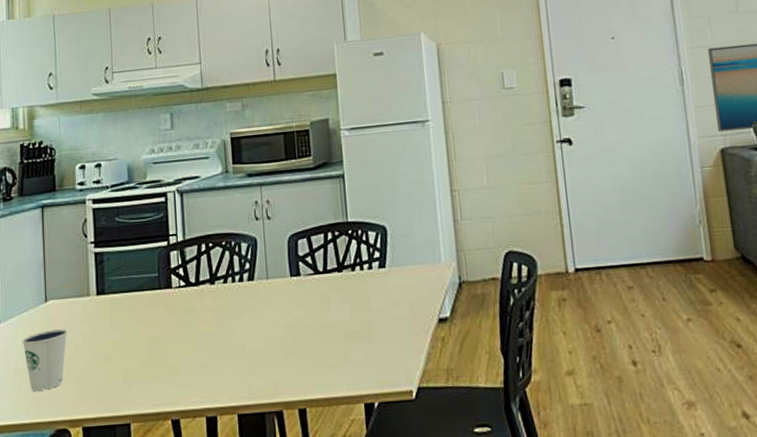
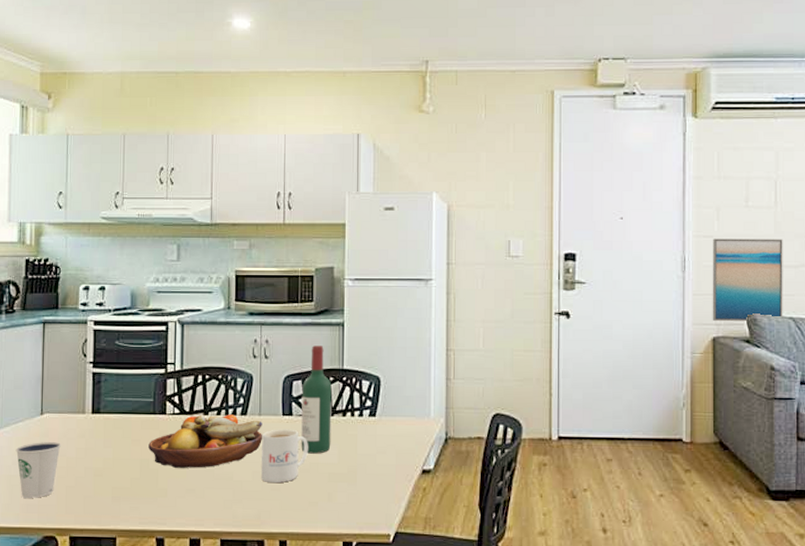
fruit bowl: none [156,281,272,343] -> present [148,414,262,468]
mug: none [271,290,320,349] -> present [261,429,308,483]
wine bottle: none [307,200,343,314] -> present [301,346,332,454]

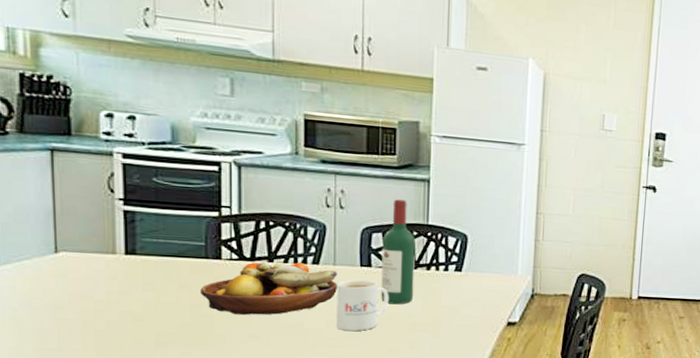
dixie cup: present [15,442,61,498] -> none [22,282,85,342]

